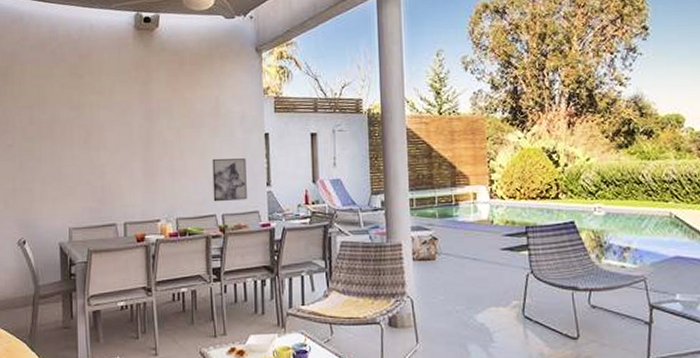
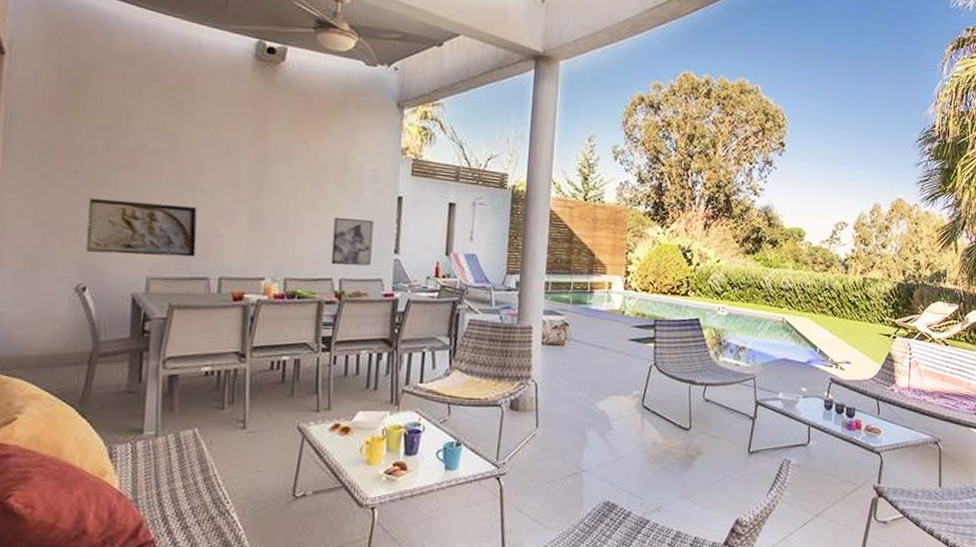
relief sculpture: none [22,163,104,211] -> present [86,198,197,257]

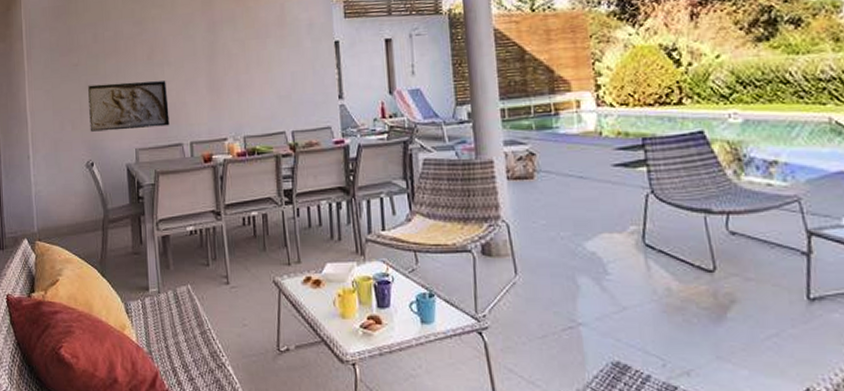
wall art: present [331,217,374,266] -> none [279,69,318,118]

